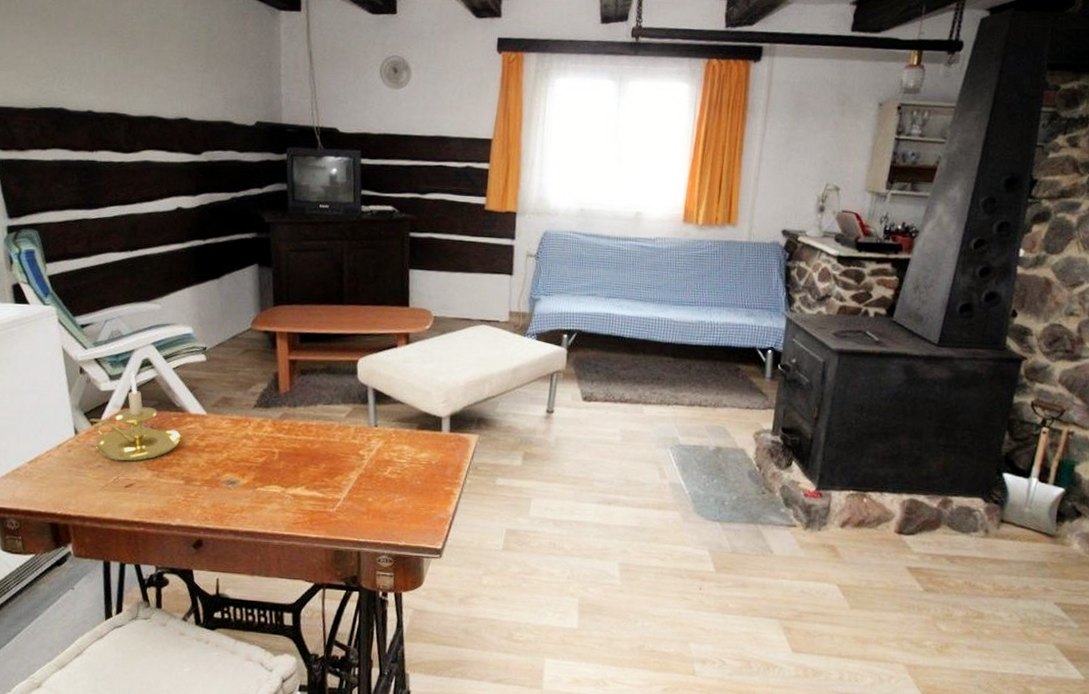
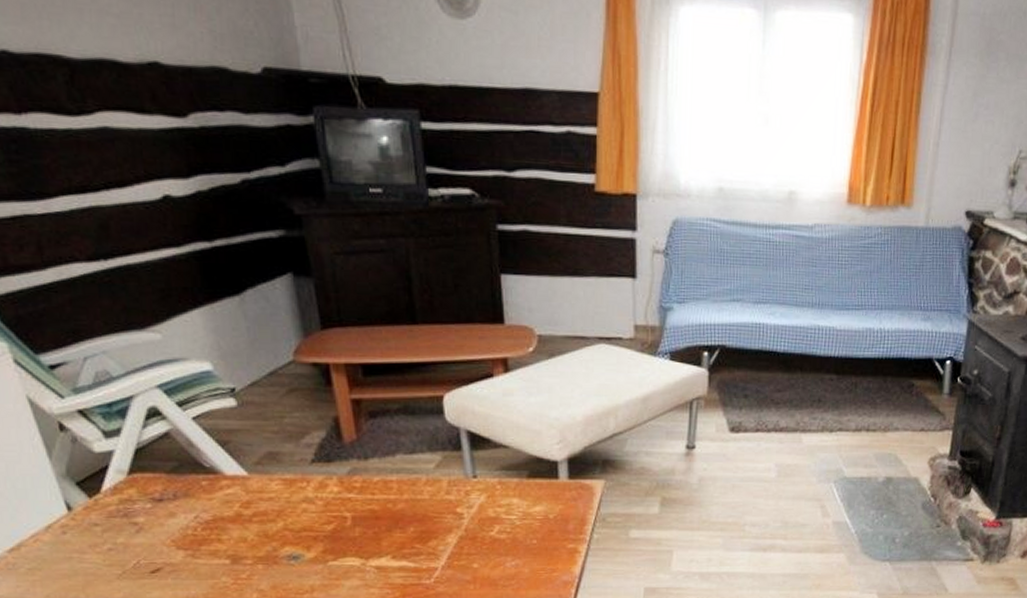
candle holder: present [90,371,182,462] -> none [85,425,218,541]

